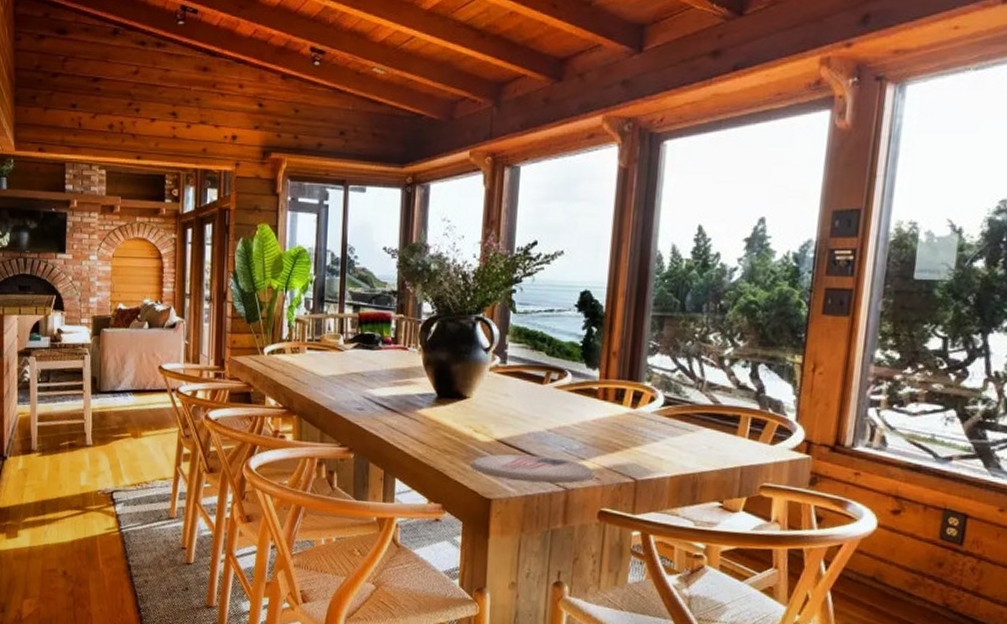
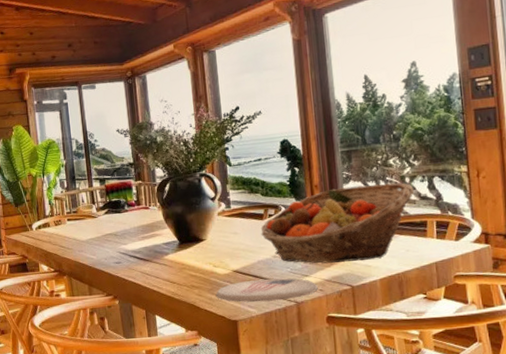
fruit basket: none [537,359,733,452] -> present [260,182,414,264]

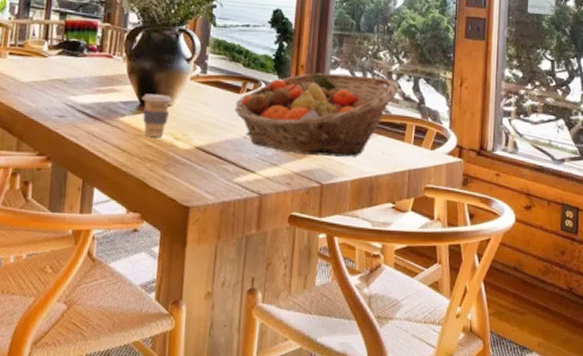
coffee cup: none [180,231,206,268] -> present [142,93,173,137]
plate: present [215,278,318,303] -> none [170,161,286,190]

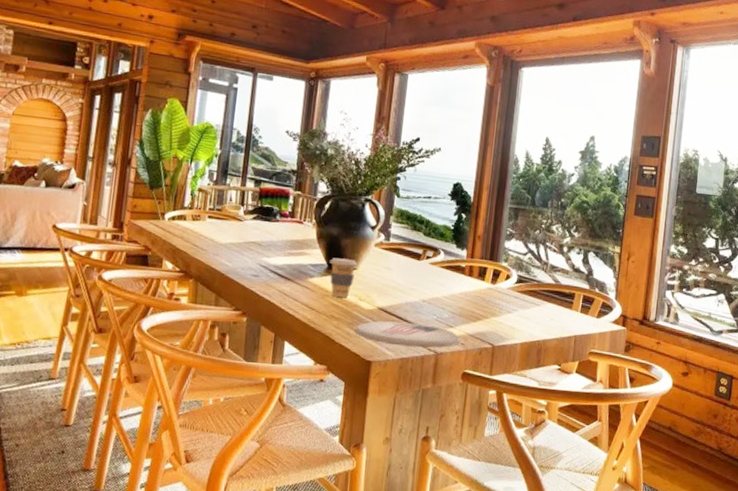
plate: none [170,161,286,190] -> present [354,321,460,348]
fruit basket: present [234,72,399,158] -> none [414,243,570,323]

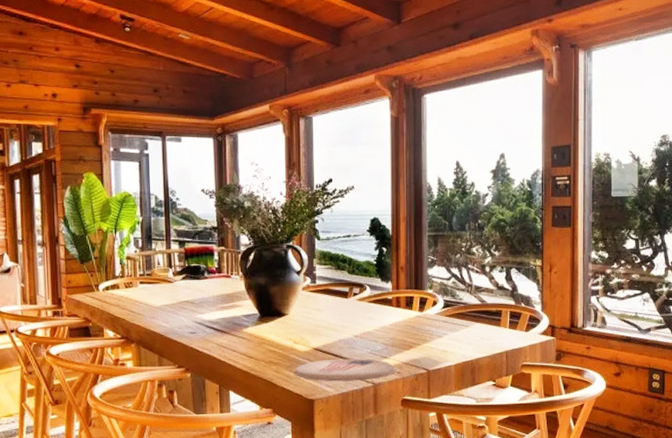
coffee cup: present [329,257,358,297] -> none [261,305,289,343]

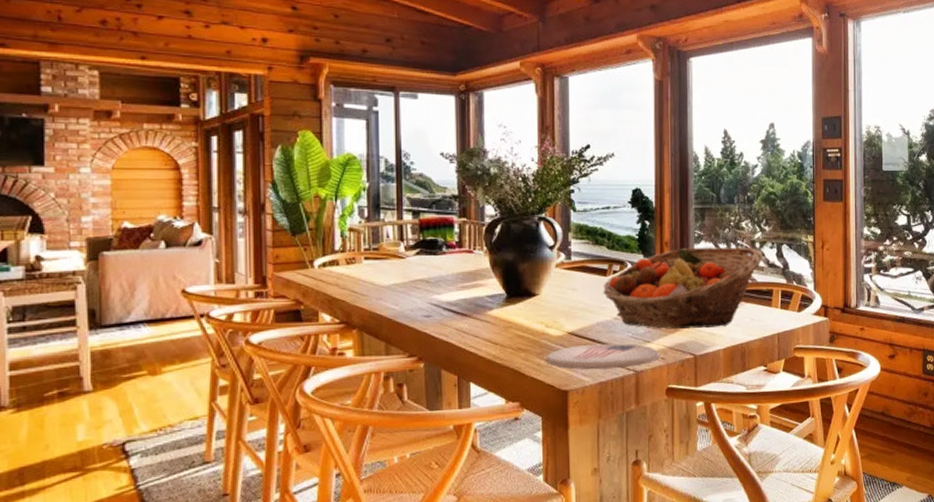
fruit basket: none [344,271,493,346] -> present [603,247,763,329]

